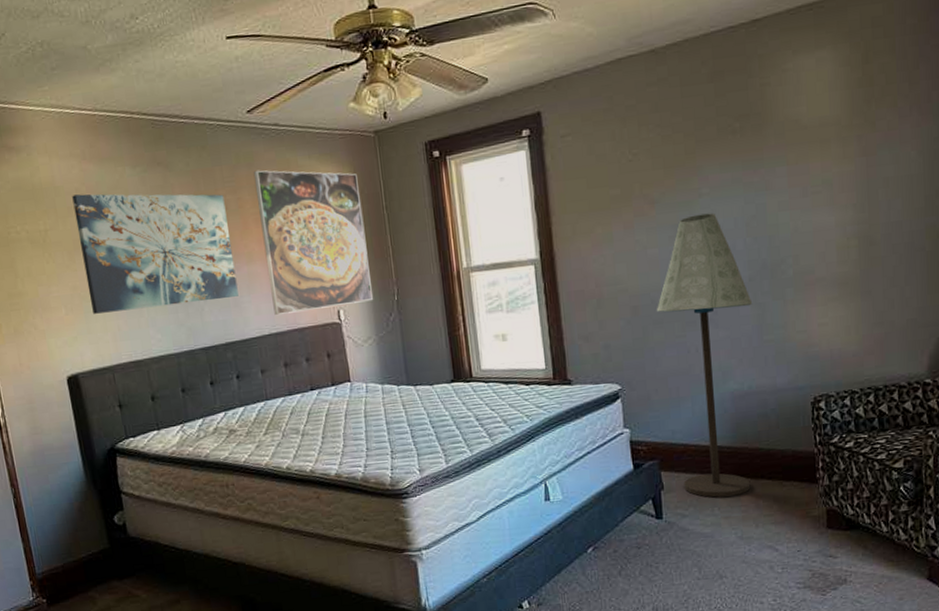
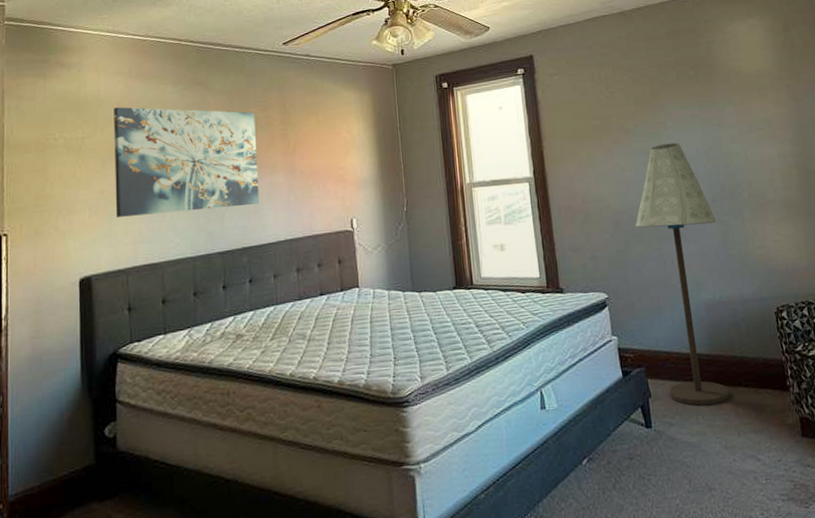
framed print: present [253,170,373,315] -> none [283,92,384,222]

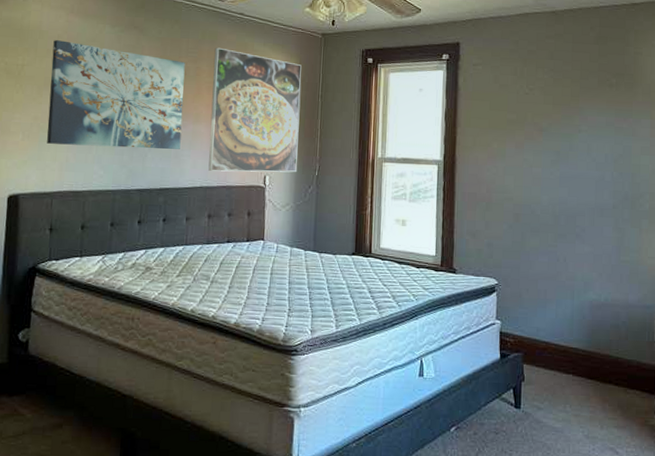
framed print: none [283,92,384,222] -> present [208,47,302,173]
floor lamp: present [635,142,730,406] -> none [534,146,615,396]

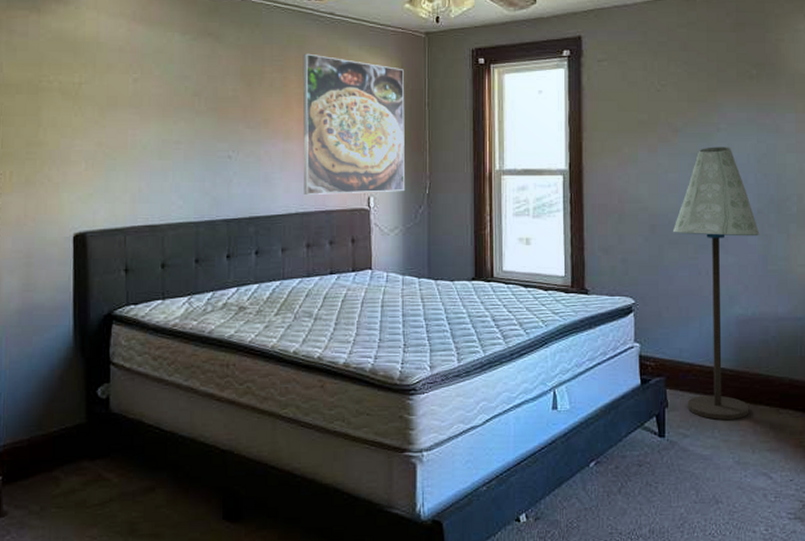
wall art: present [47,40,185,149] -> none [113,53,271,173]
floor lamp: none [534,146,615,396] -> present [672,147,760,420]

